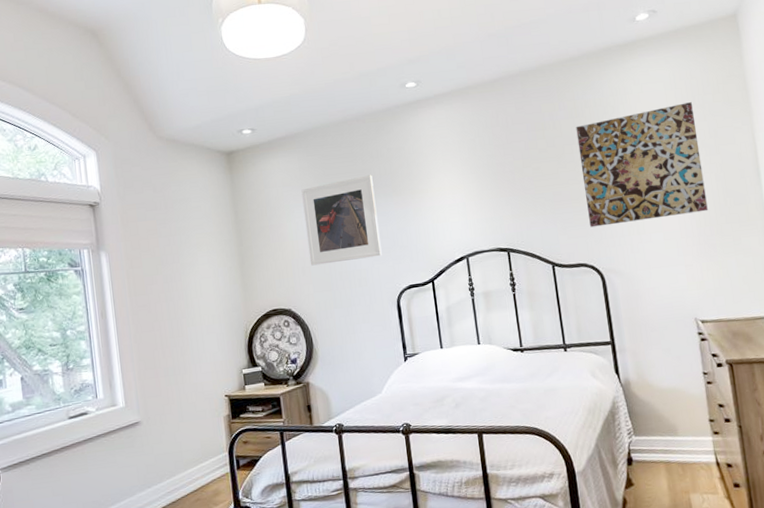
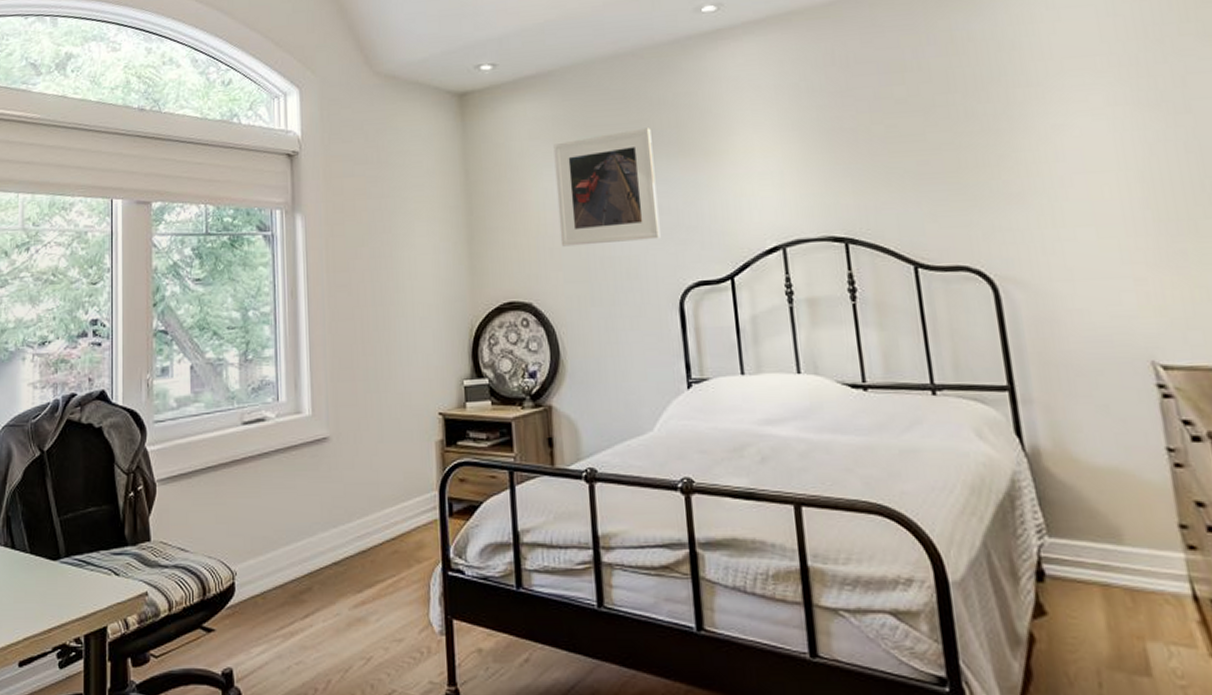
wall art: present [576,102,708,228] -> none [953,35,1172,214]

